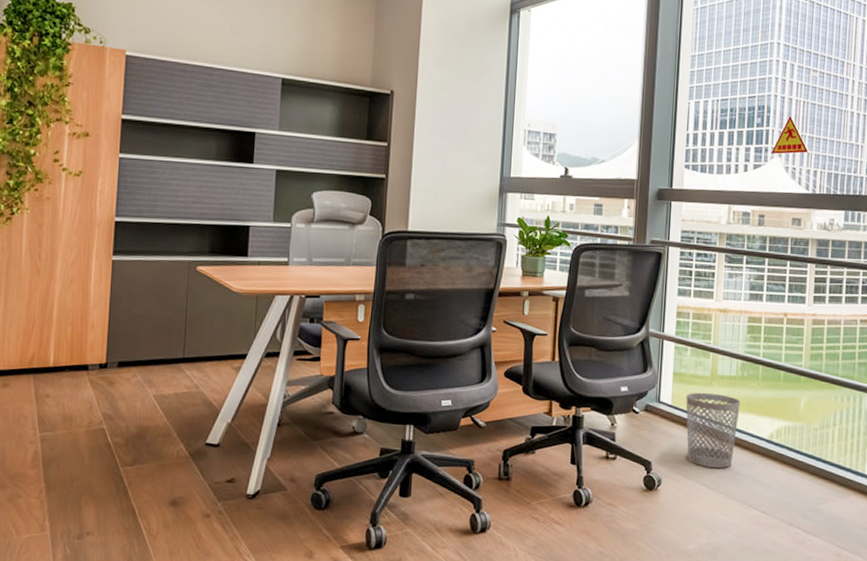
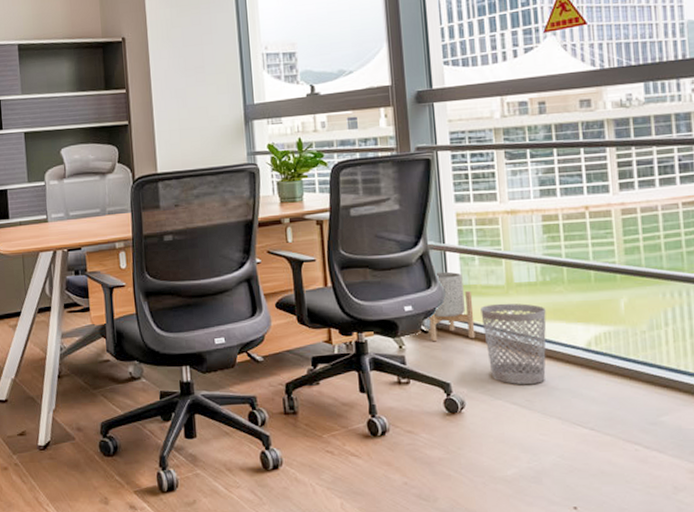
planter: none [637,358,681,423] -> present [425,271,476,342]

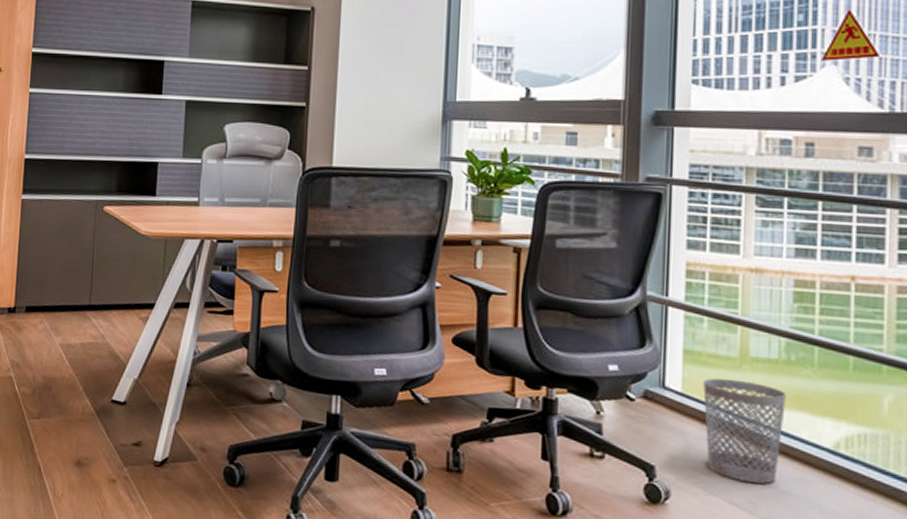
planter: present [425,271,476,342] -> none [632,329,695,416]

